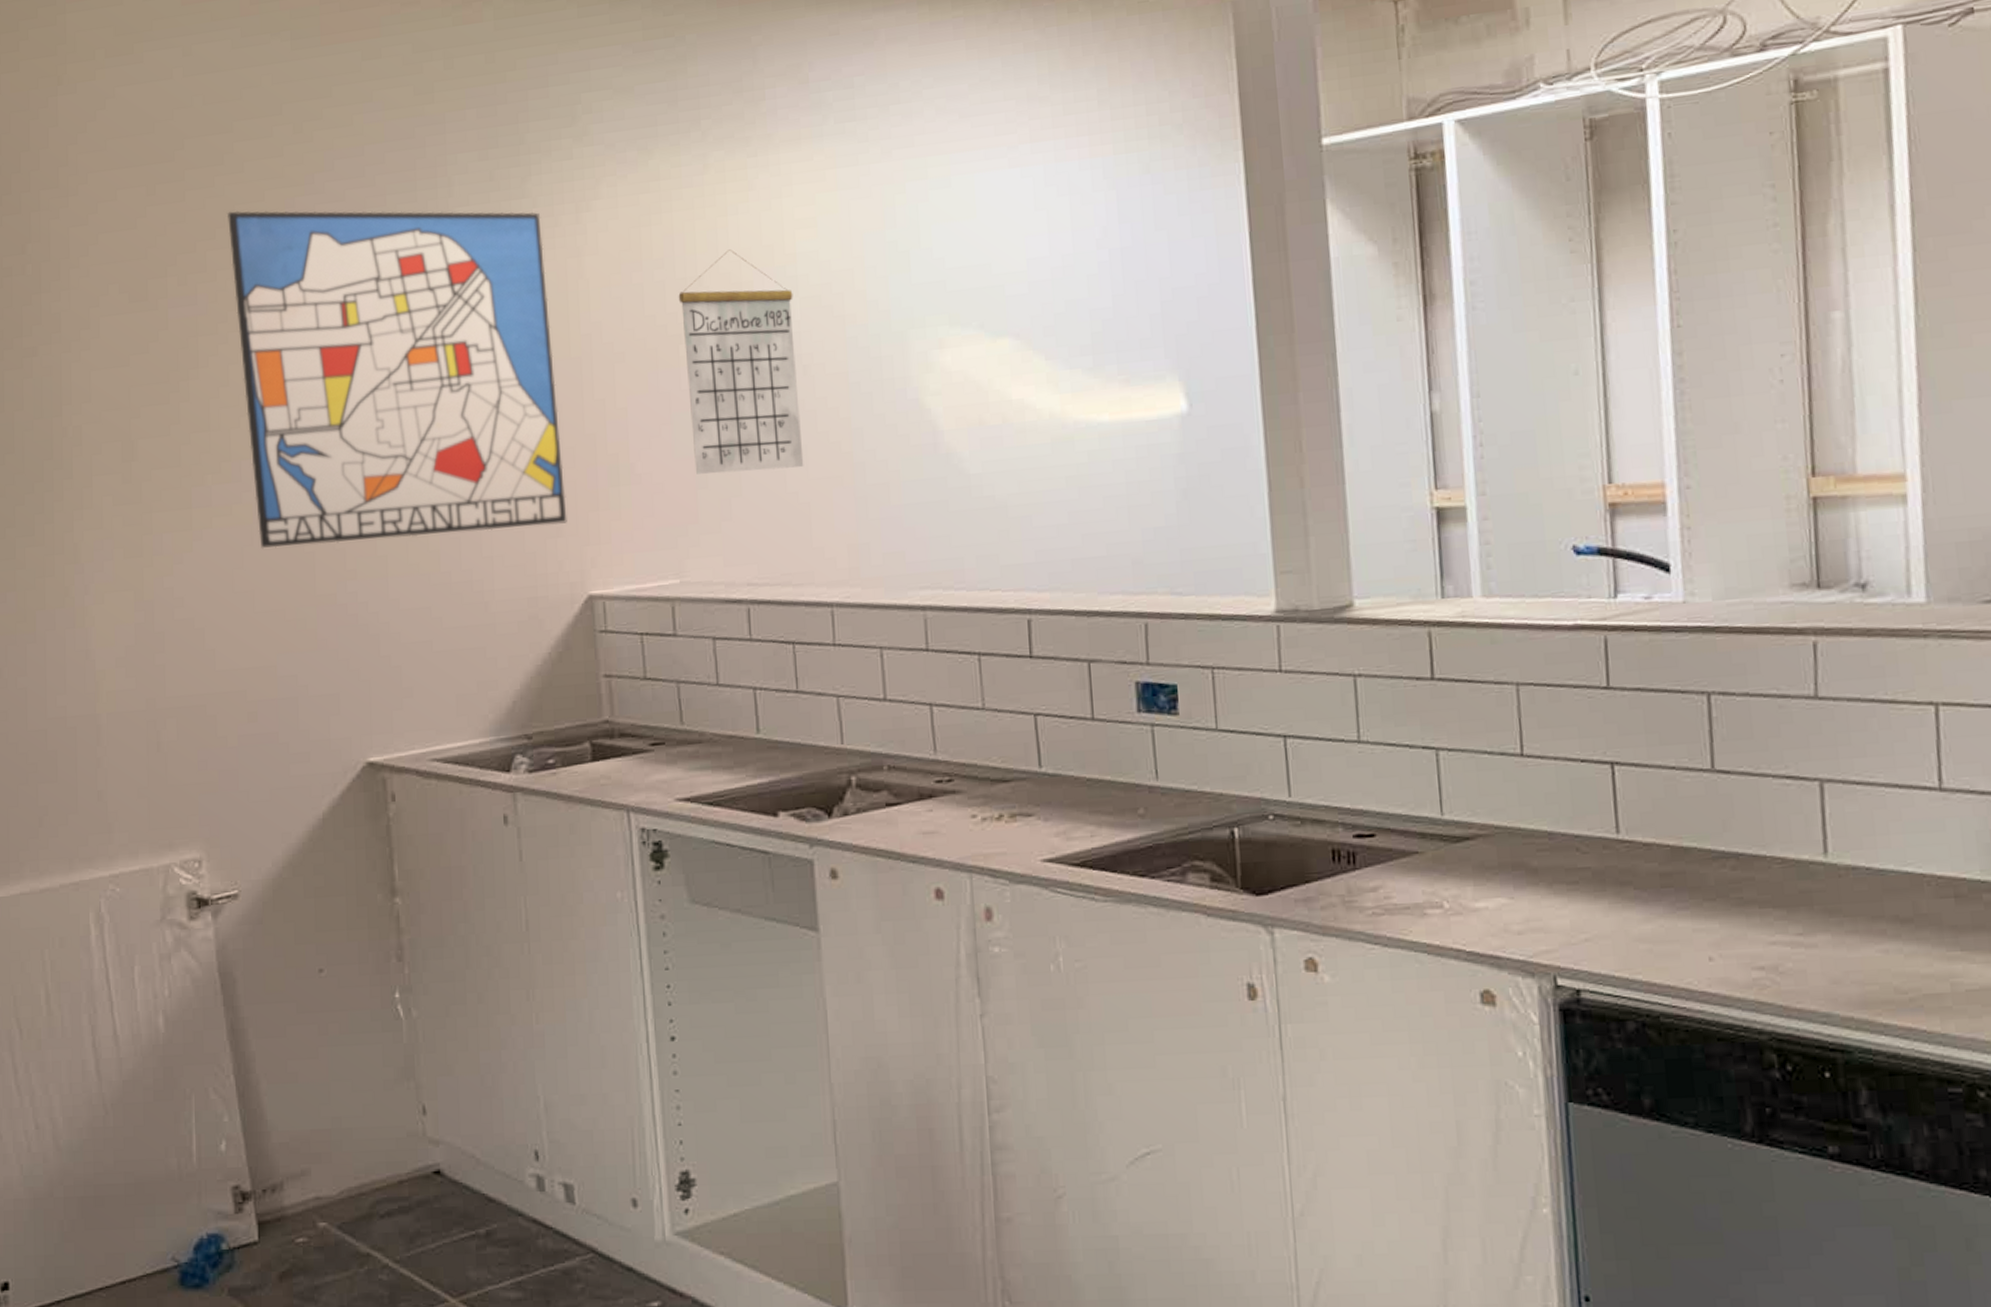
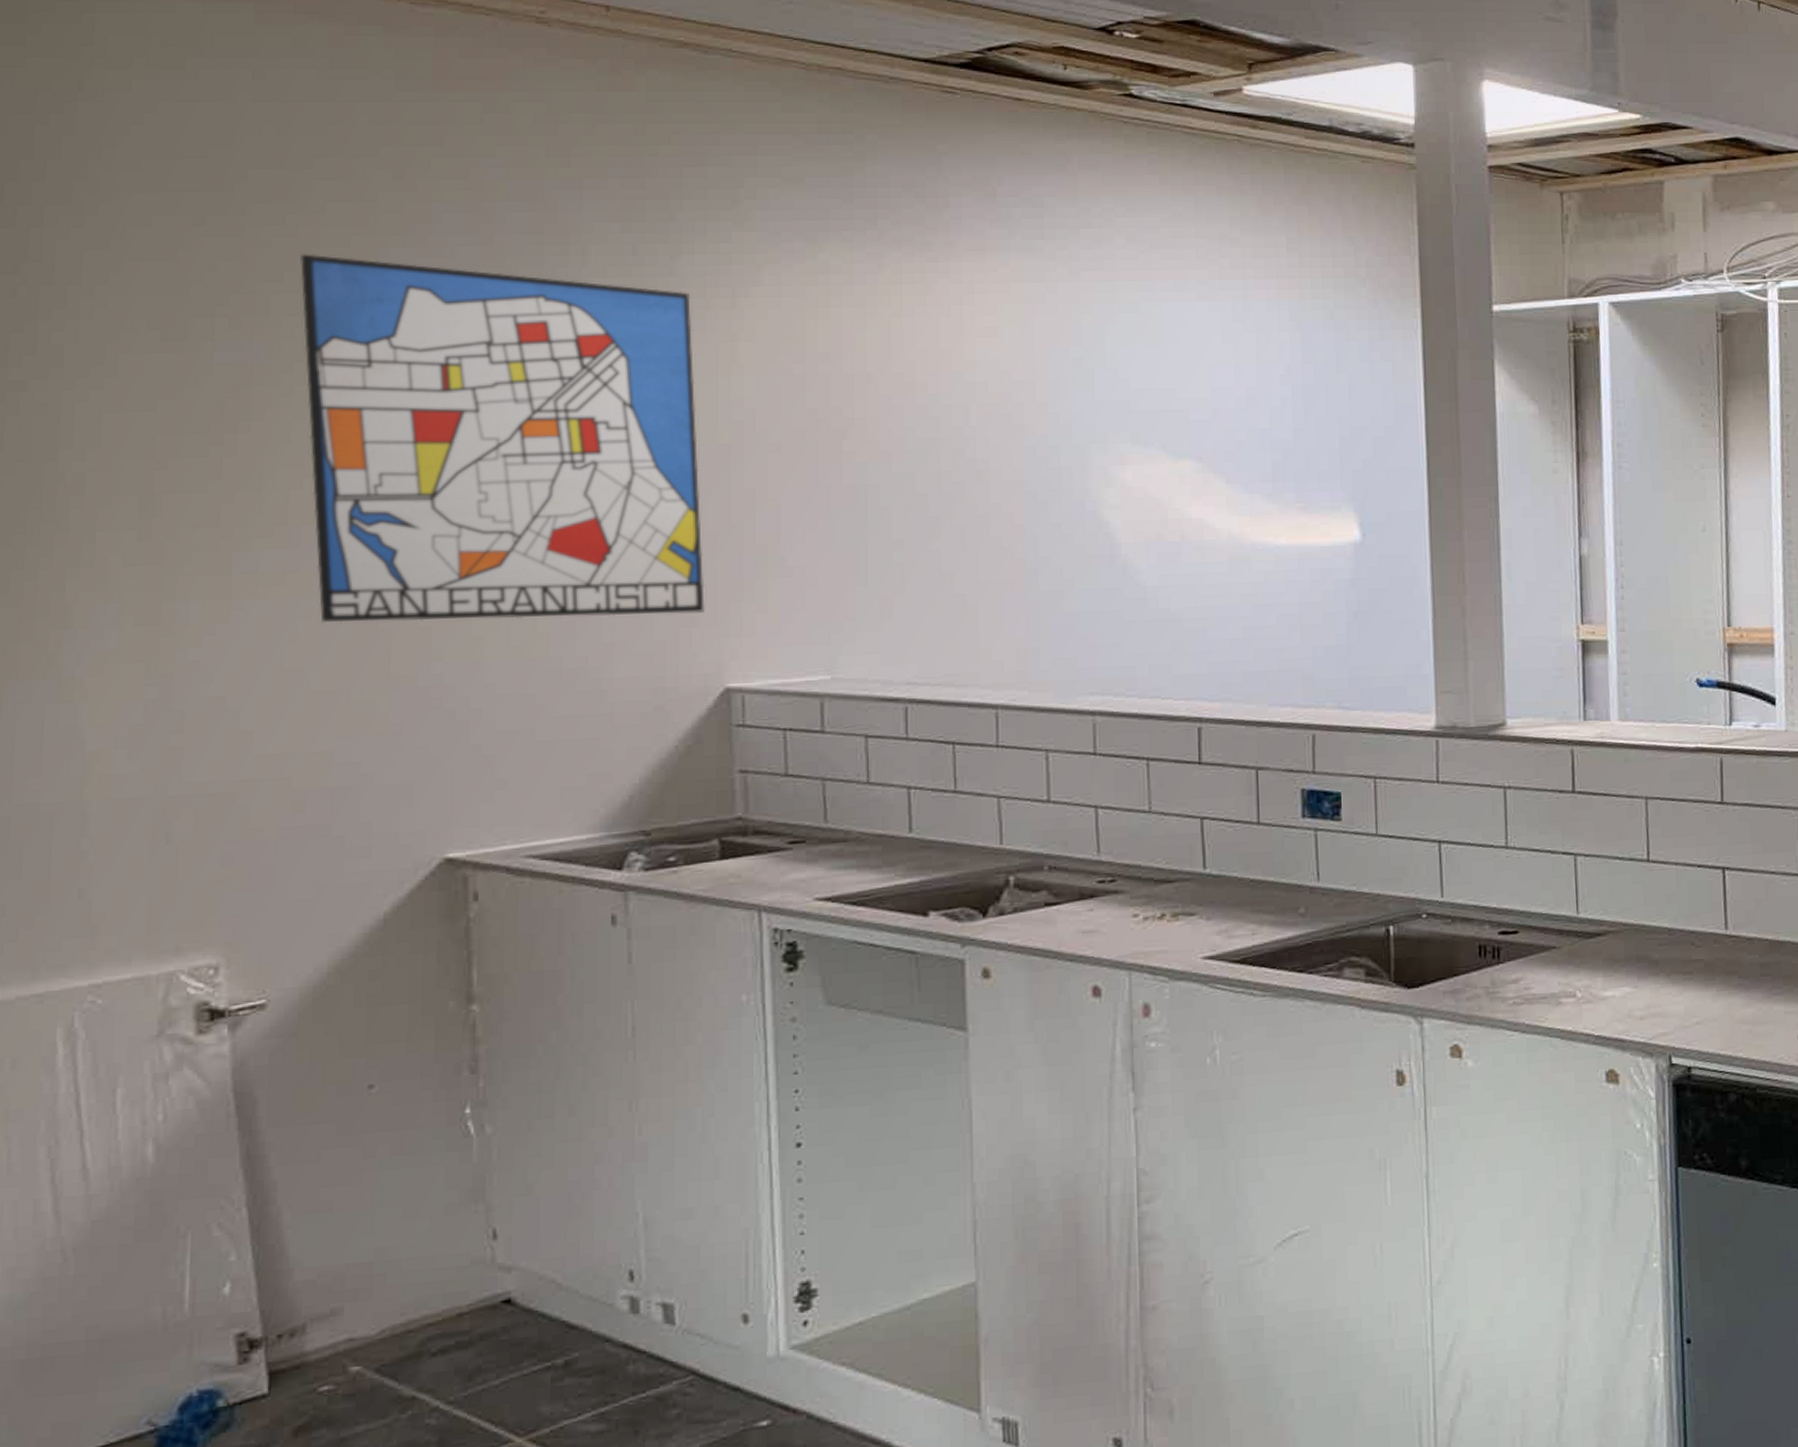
calendar: present [678,249,804,474] -> none [844,350,973,572]

